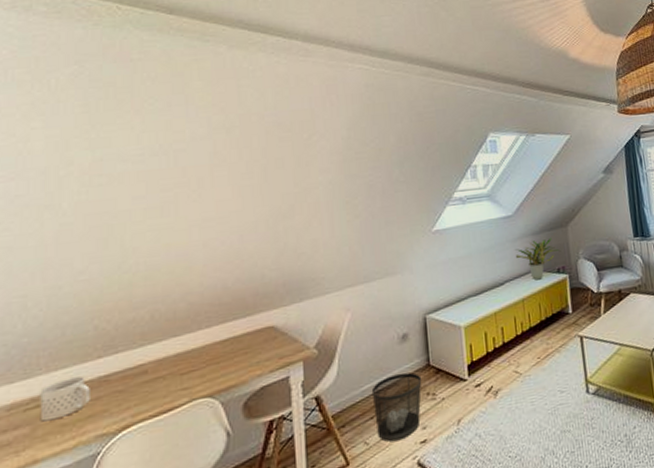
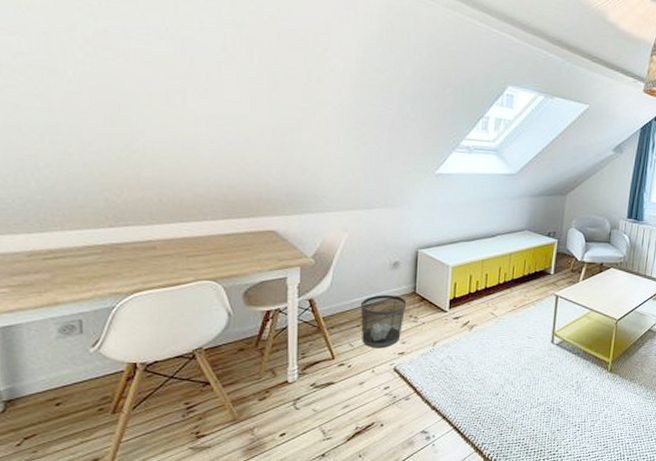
mug: present [40,376,90,422] -> none [57,239,104,273]
potted plant: present [515,237,561,281] -> none [512,202,556,239]

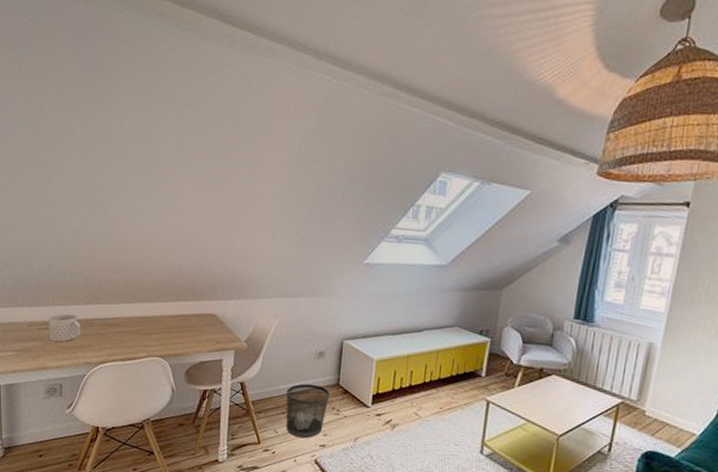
mug: none [57,239,104,273] -> present [48,313,81,342]

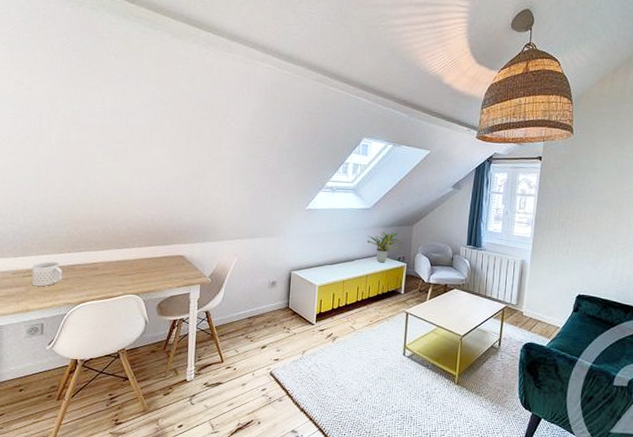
waste bin: present [286,383,330,438] -> none [244,308,282,355]
potted plant: none [441,296,489,337] -> present [367,232,404,263]

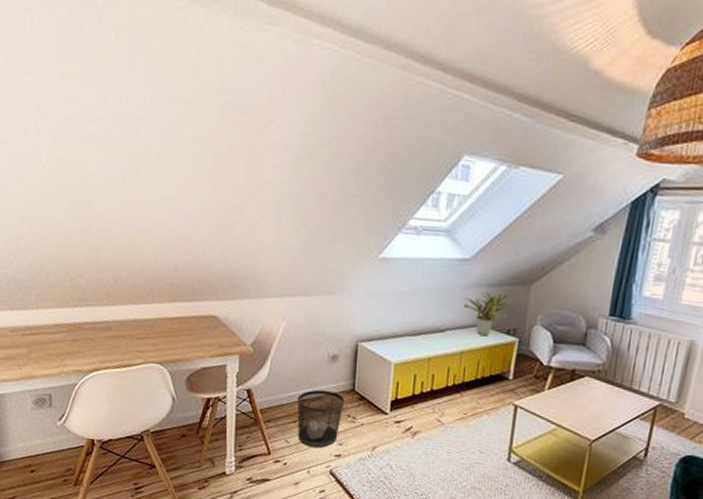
mug: present [31,262,62,287] -> none [32,317,69,349]
waste bin: none [244,308,282,355] -> present [297,389,345,448]

